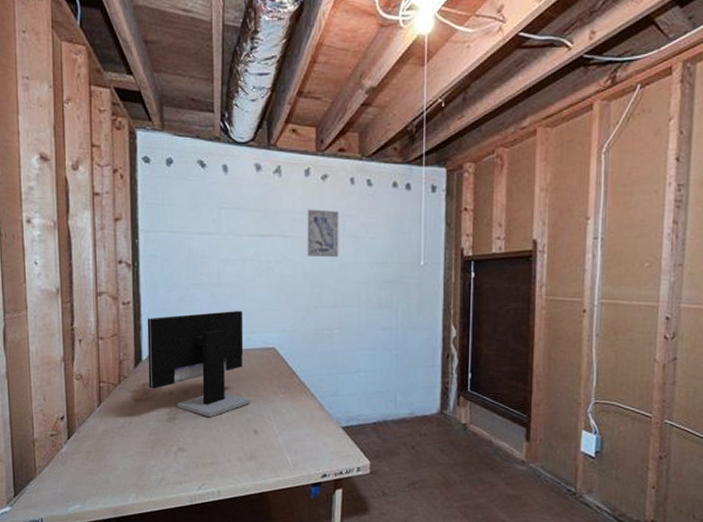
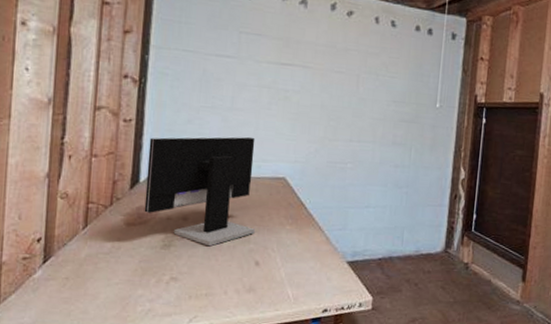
wall art: present [307,209,339,258] -> none [326,43,362,93]

